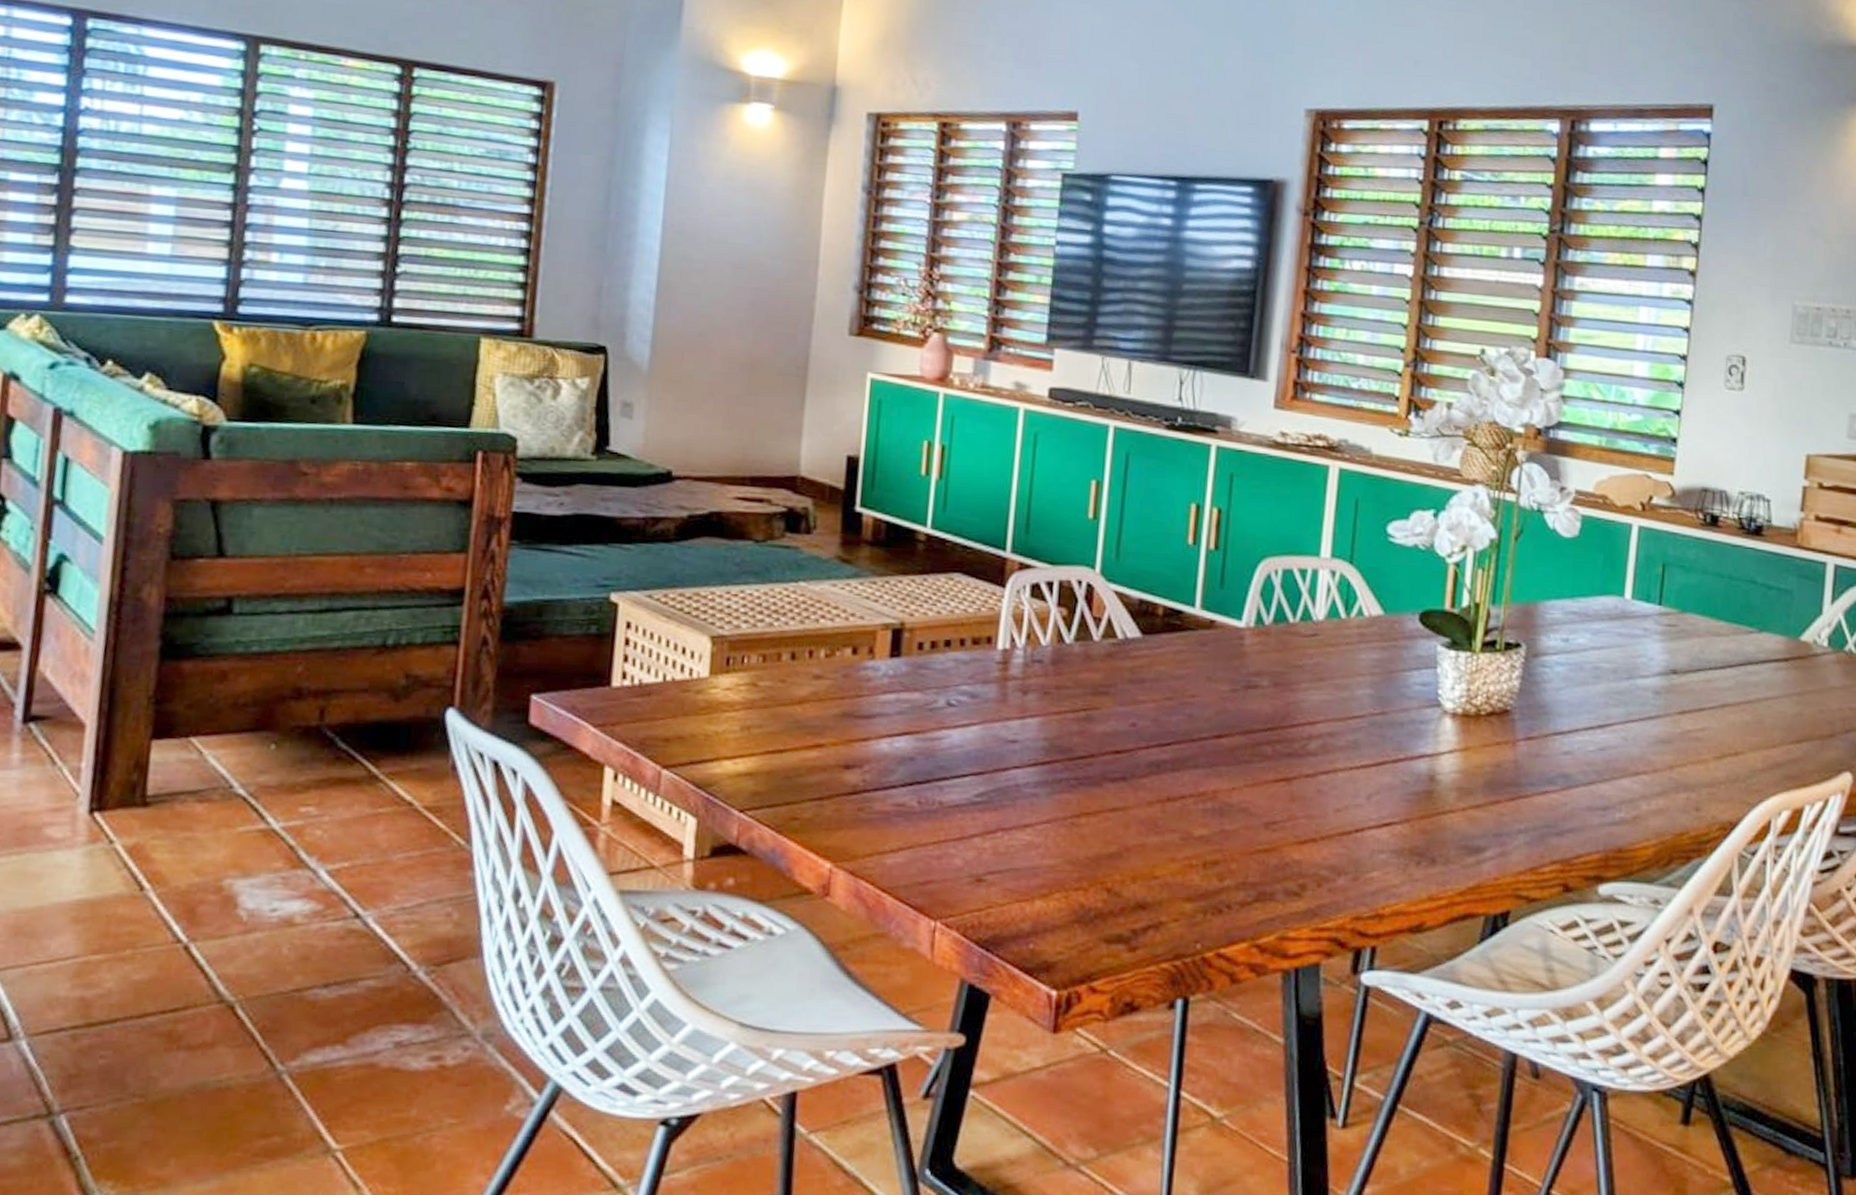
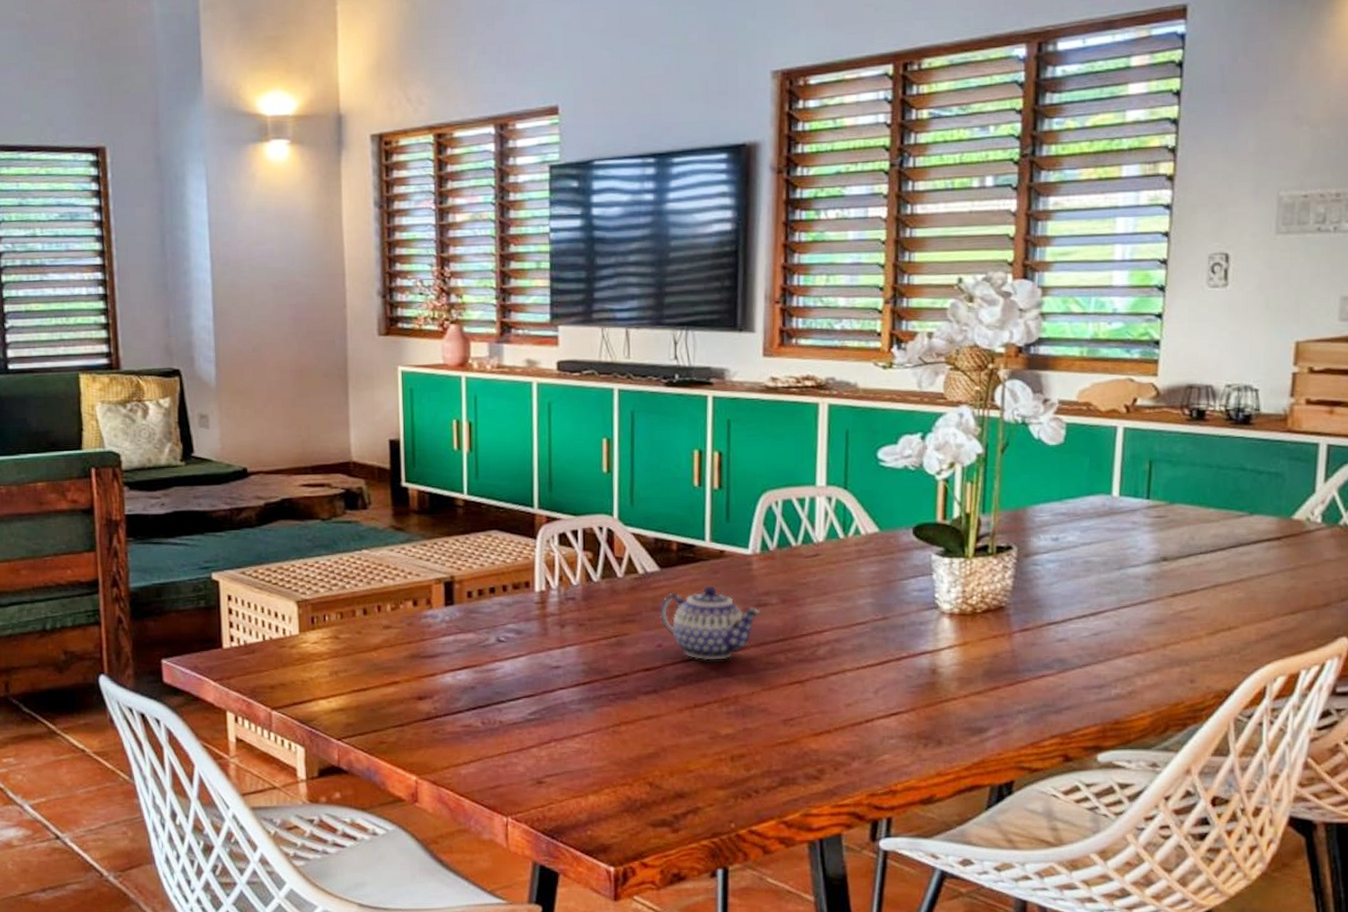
teapot: none [1136,659,1250,747] -> present [659,585,761,661]

